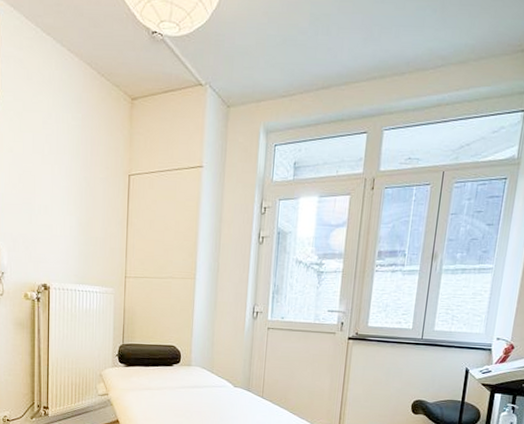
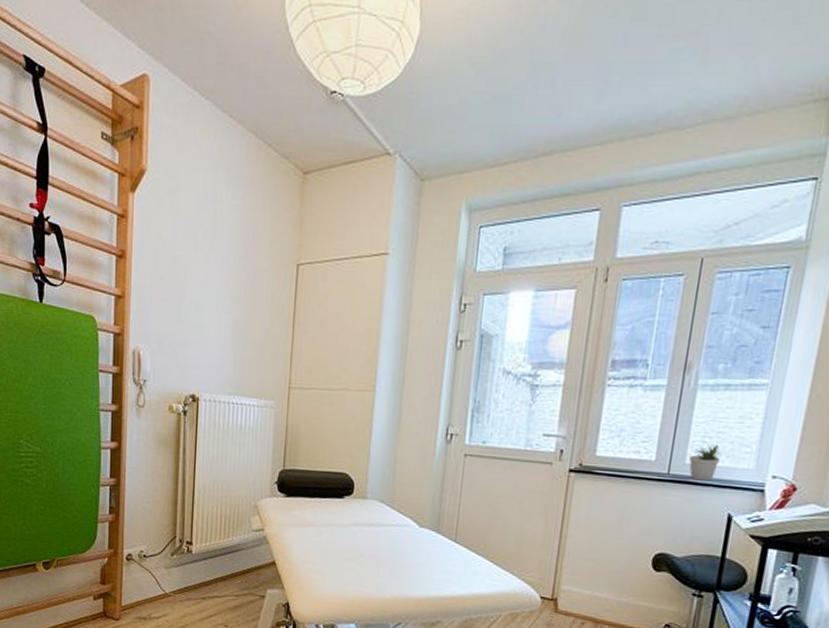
potted plant: none [436,315,460,344] -> present [688,444,722,481]

